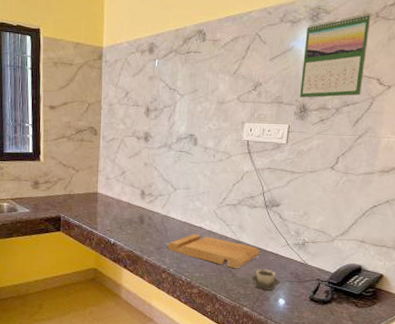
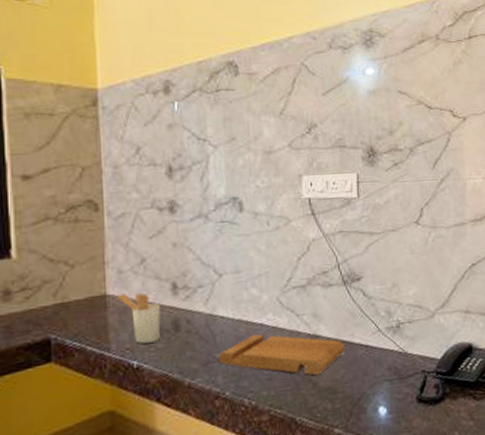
utensil holder: none [104,193,132,228] -> present [117,293,161,344]
cup: present [251,269,280,290] -> none [339,368,377,399]
calendar: present [299,12,371,98] -> none [361,35,435,139]

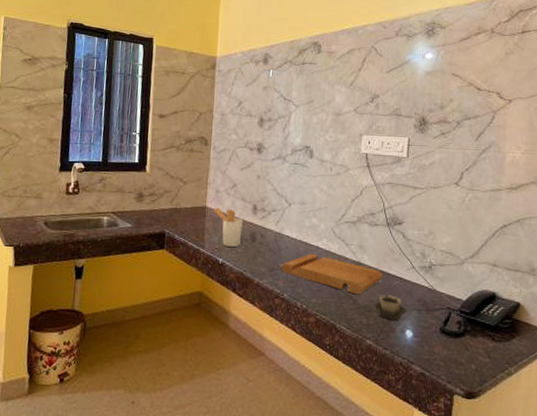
cup: none [339,368,377,399] -> present [374,295,406,320]

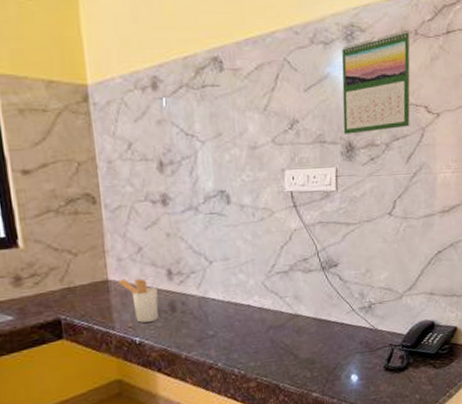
cutting board: present [282,253,383,295] -> none [211,313,323,349]
cup: present [374,295,406,320] -> none [317,342,350,368]
calendar: none [418,28,486,111] -> present [342,29,411,134]

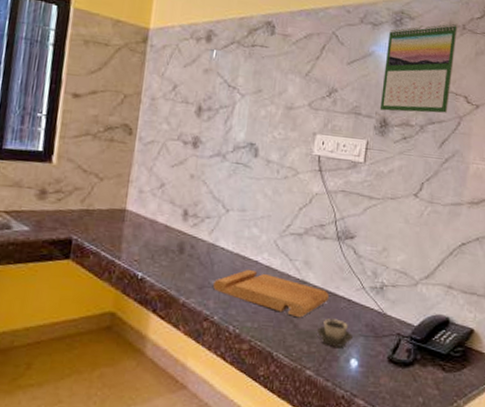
utensil holder: present [118,279,159,323] -> none [134,211,170,259]
cutting board: none [211,313,323,349] -> present [213,269,330,318]
cup: none [317,342,350,368] -> present [317,318,353,347]

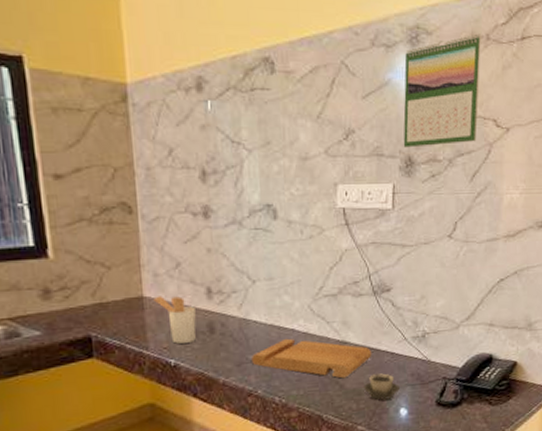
utensil holder: none [134,211,170,259] -> present [153,296,196,344]

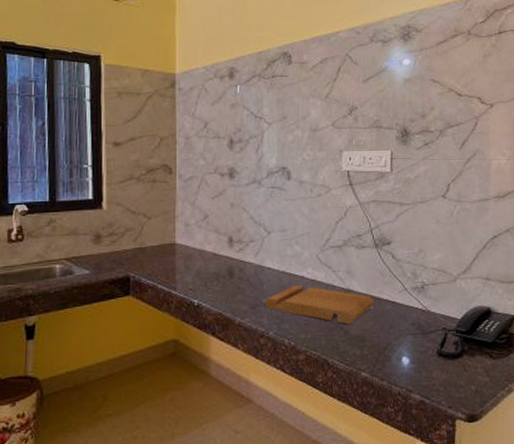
utensil holder: present [153,296,196,344] -> none [184,243,218,286]
cup: present [364,373,400,400] -> none [367,321,401,348]
calendar: present [403,33,481,148] -> none [399,30,464,121]

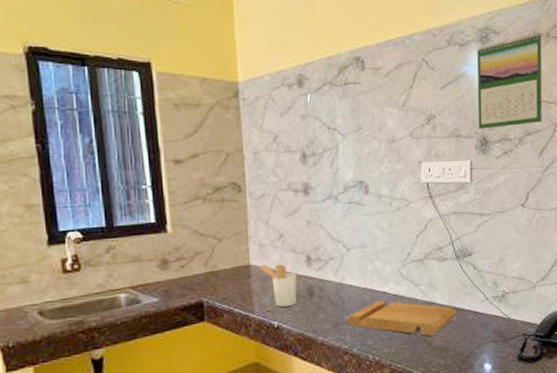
utensil holder: none [184,243,218,286] -> present [259,264,297,307]
calendar: none [399,30,464,121] -> present [477,32,543,129]

